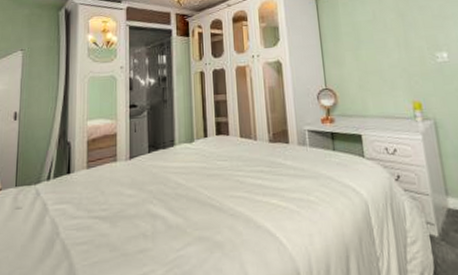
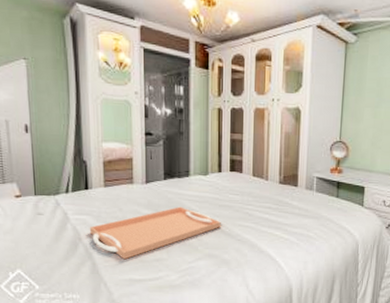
serving tray: none [68,181,211,255] -> present [89,206,221,260]

